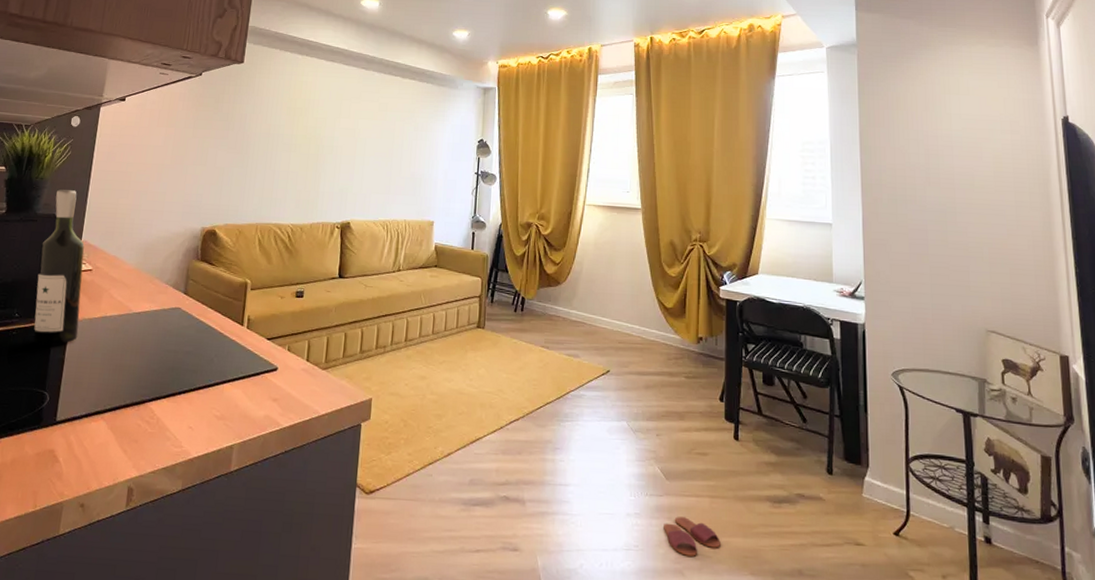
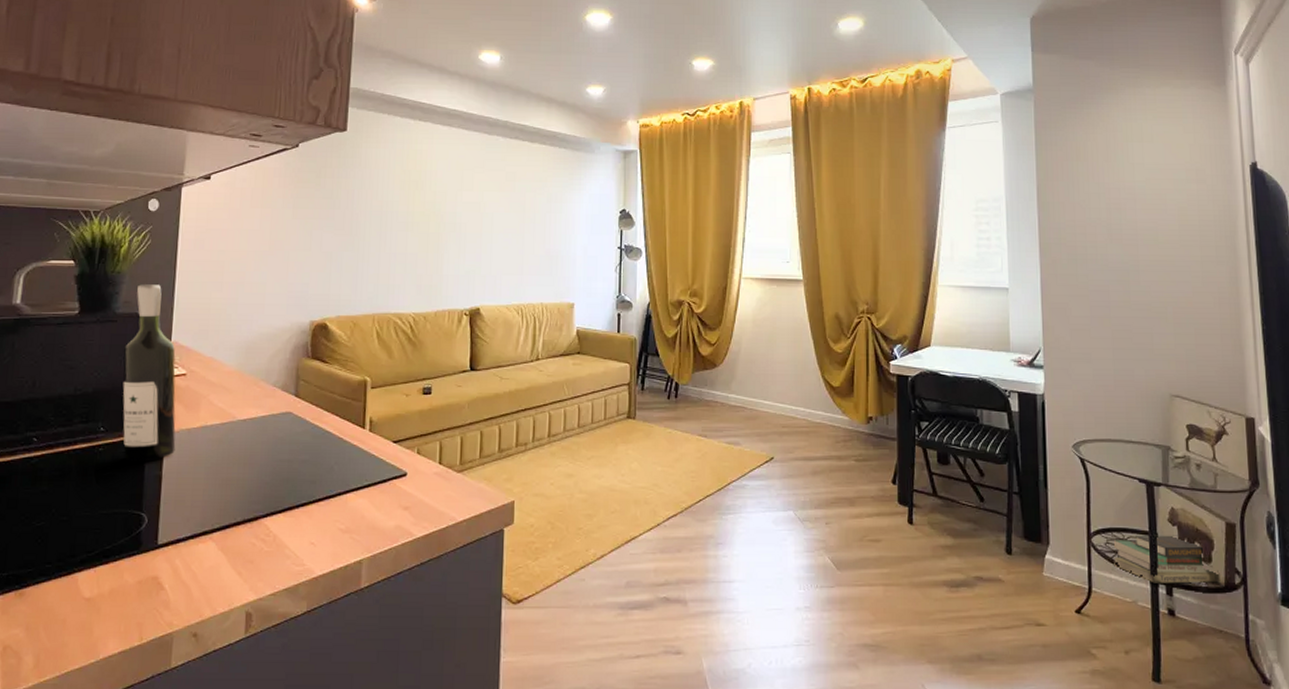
slippers: present [664,517,720,556] -> none [836,608,896,648]
books: none [931,463,1036,514] -> present [1113,535,1220,584]

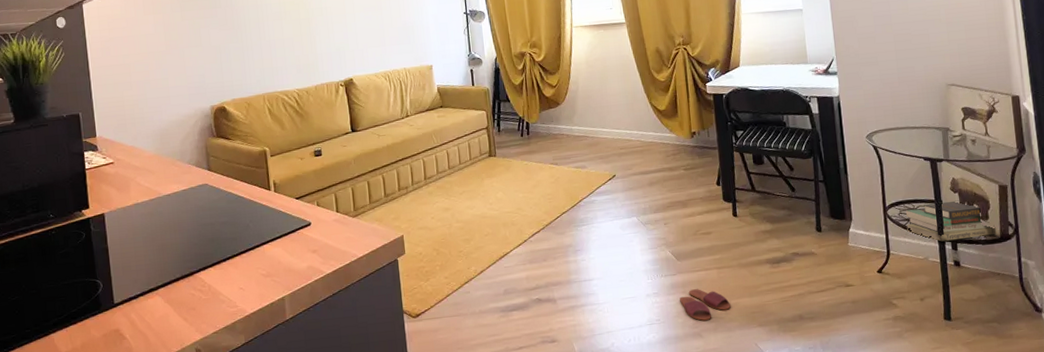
bottle: present [123,284,176,462] -> none [57,90,116,240]
slippers: none [836,608,896,648] -> present [680,289,731,321]

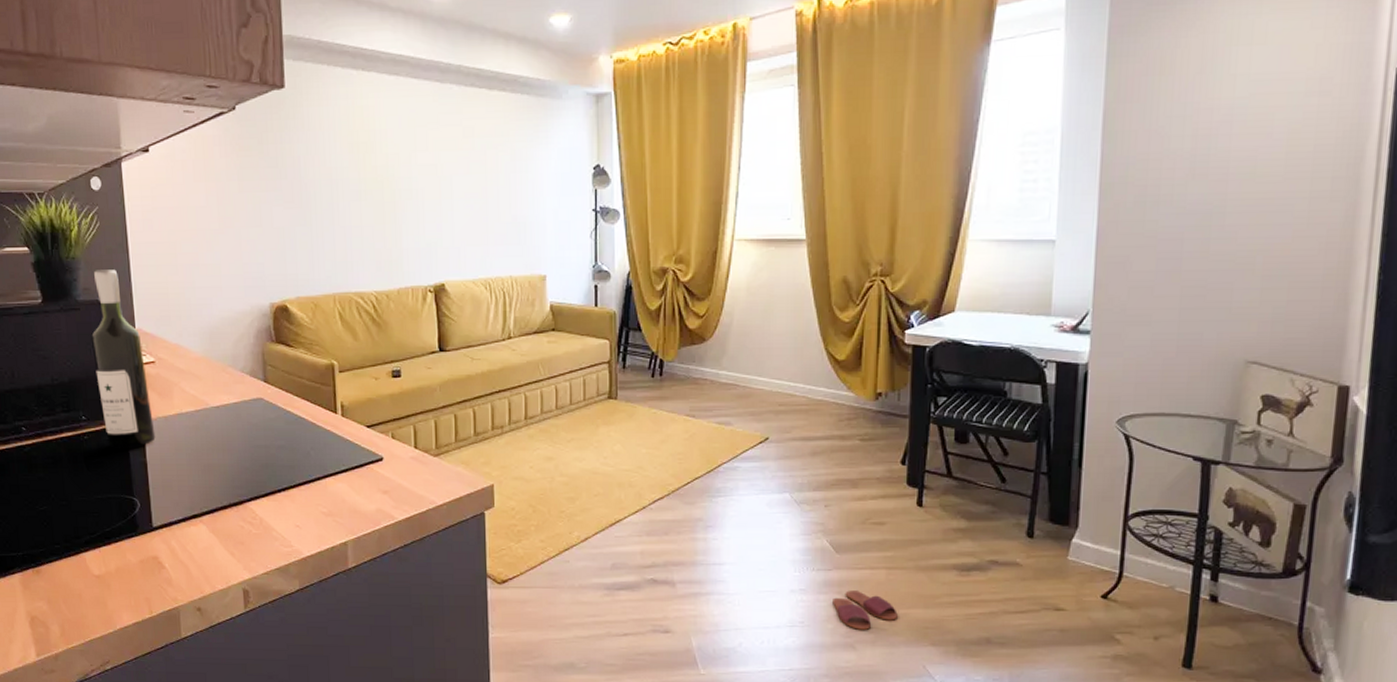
bottle: none [57,90,116,240] -> present [90,269,156,449]
books: present [905,200,997,242] -> none [1152,517,1279,569]

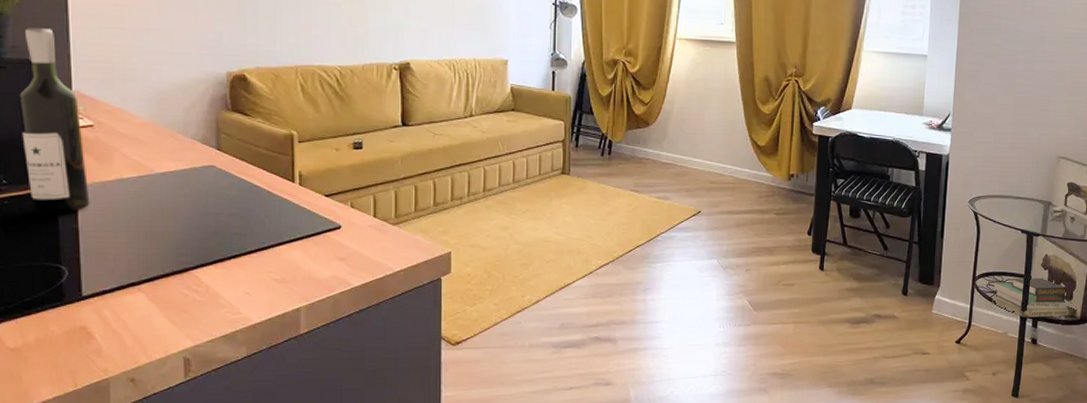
slippers: present [833,591,898,630] -> none [750,343,802,376]
books: none [1152,517,1279,569] -> present [992,277,1078,318]

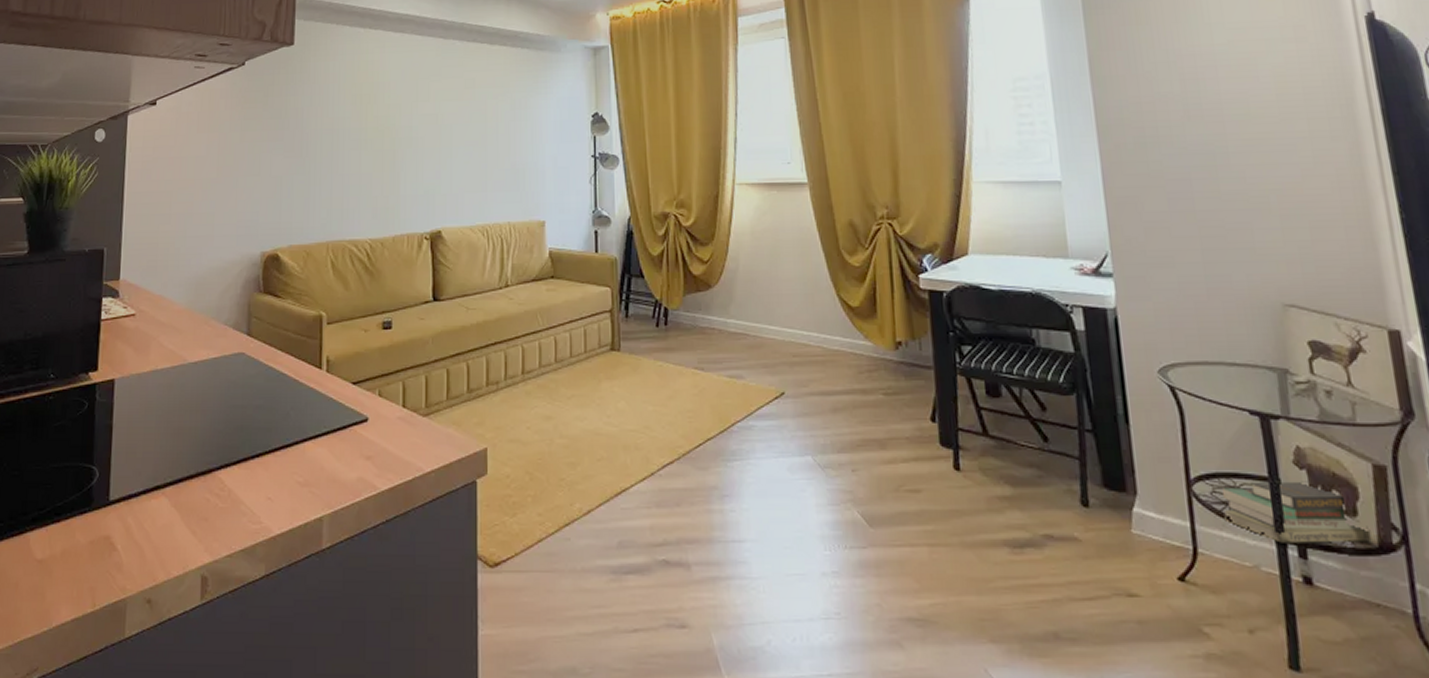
bottle: present [17,28,90,215] -> none [72,219,126,410]

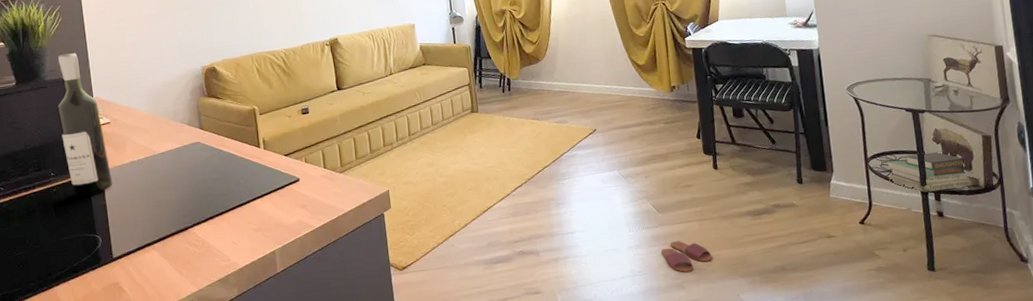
bottle: none [72,219,126,410] -> present [56,53,113,197]
slippers: none [871,573,948,623] -> present [661,241,712,272]

